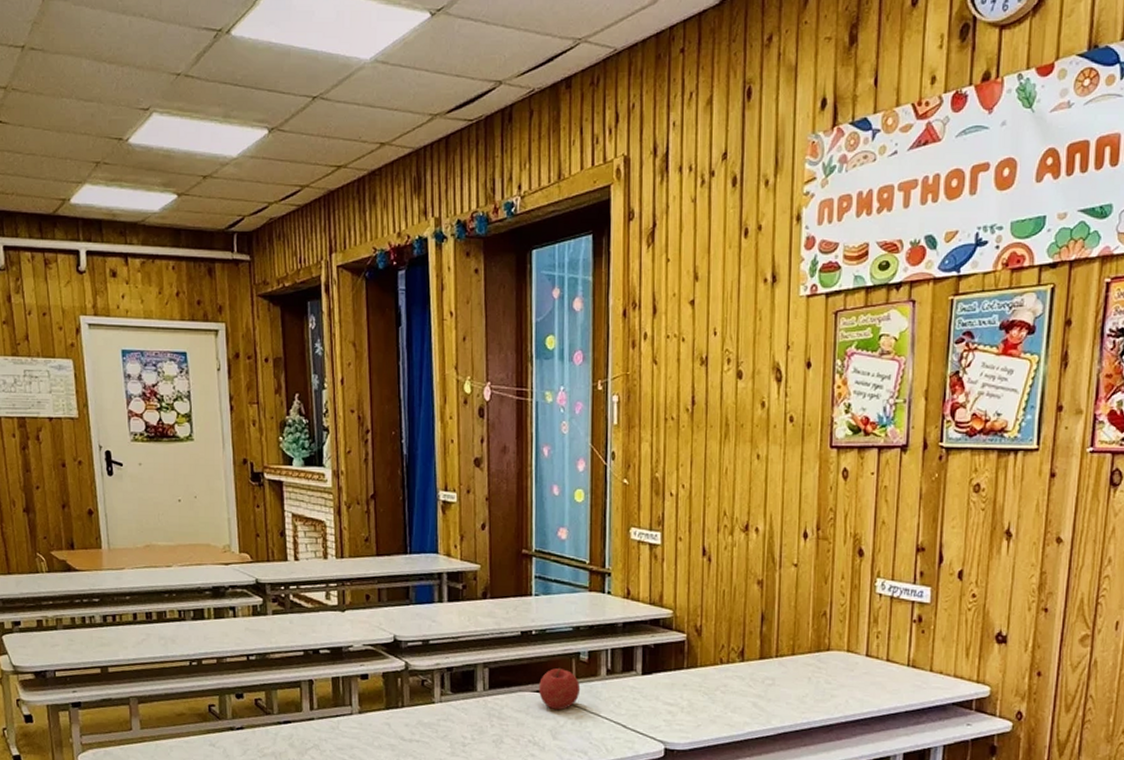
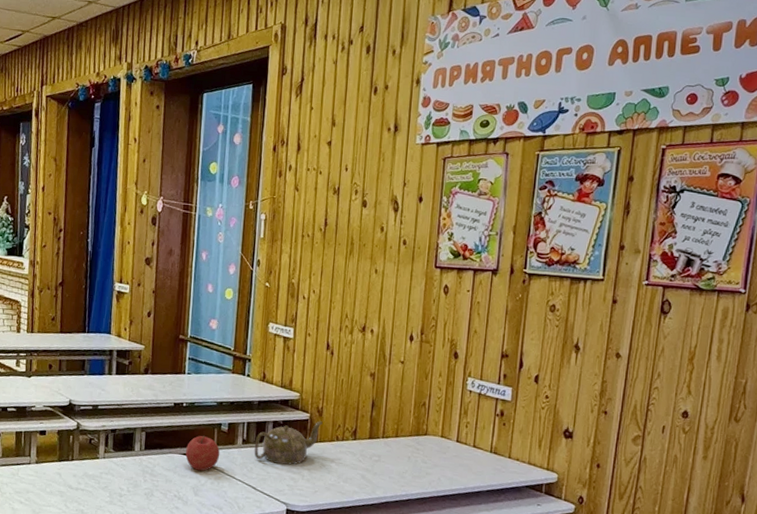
teapot: none [621,642,703,696] -> present [254,421,323,465]

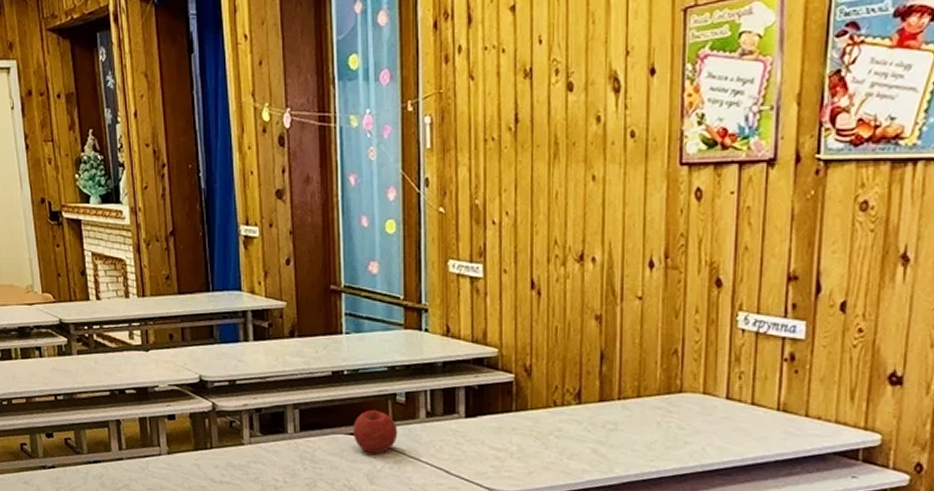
teapot: present [254,421,323,465] -> none [442,382,533,441]

